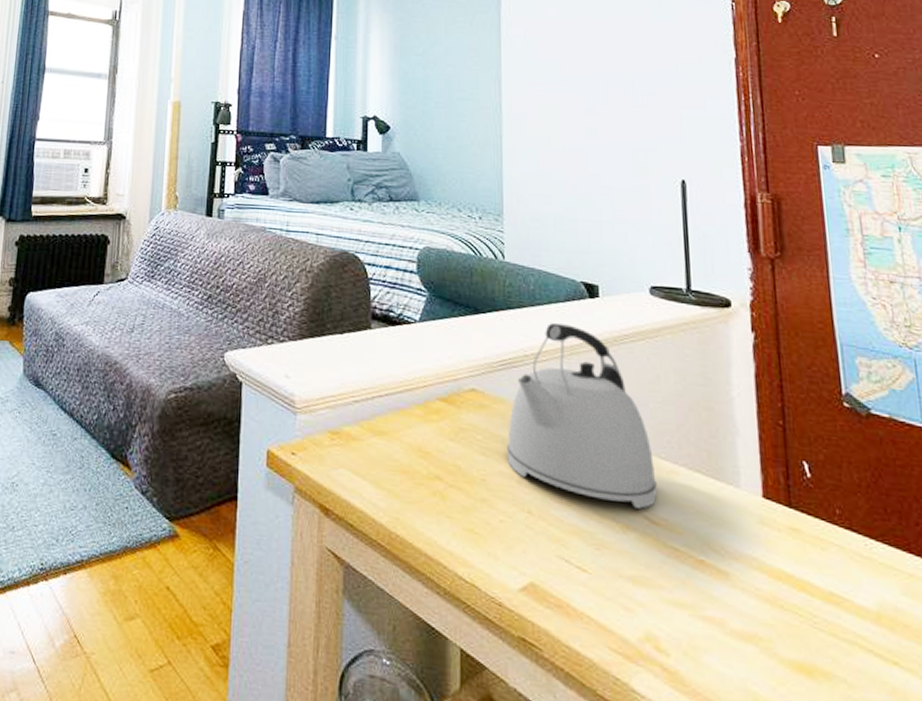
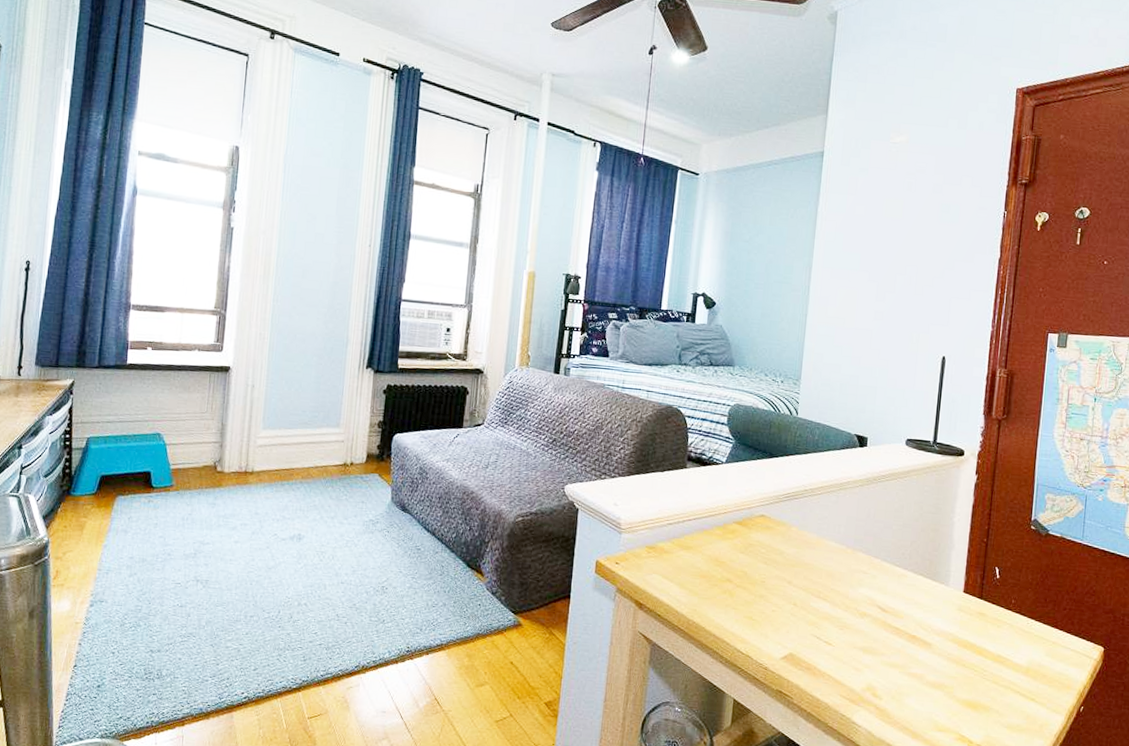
kettle: present [506,323,657,509] -> none [782,466,891,601]

